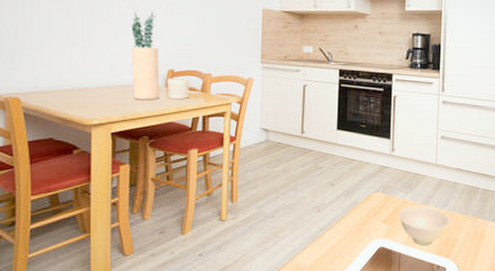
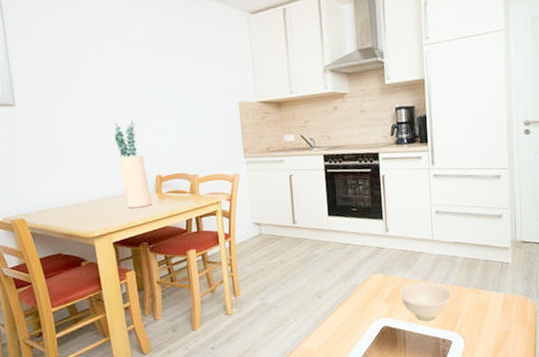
mug: present [167,77,190,100] -> none [157,181,180,205]

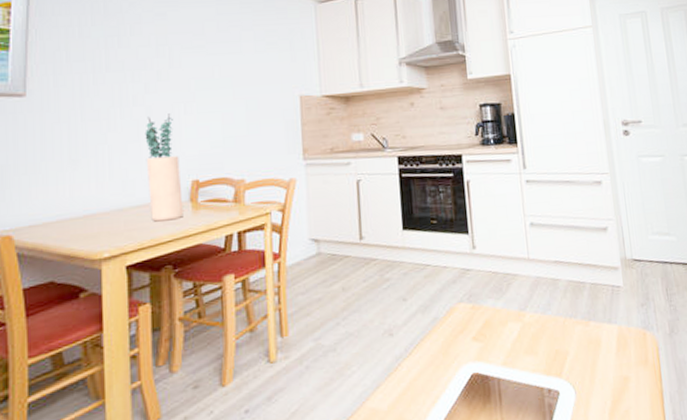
bowl: present [399,282,452,321] -> none [491,312,556,365]

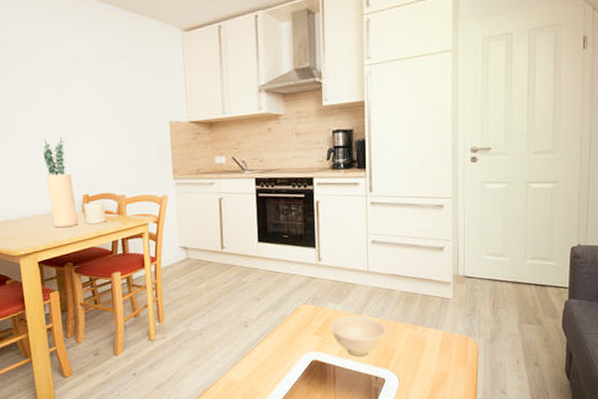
mug: none [192,187,220,216] -> present [84,201,107,225]
bowl: none [491,312,556,365] -> present [331,315,387,356]

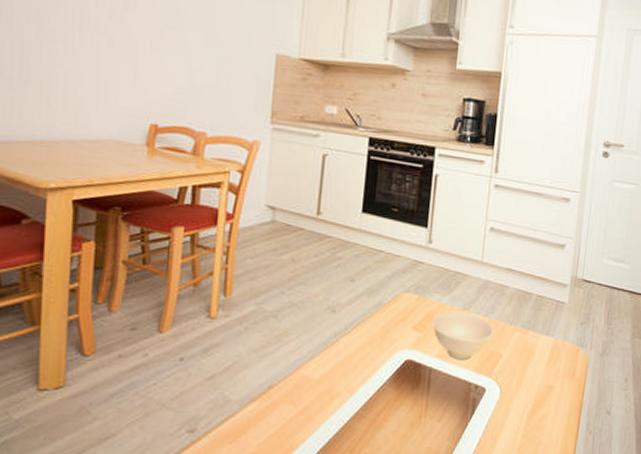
vase: present [43,137,78,228] -> none [103,46,140,162]
mug: present [84,201,107,225] -> none [148,134,178,163]

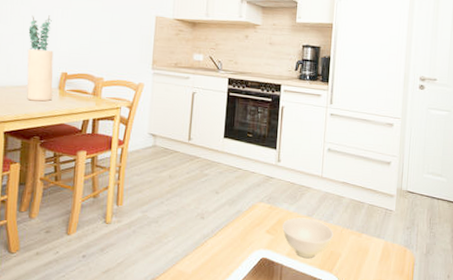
vase: none [103,46,140,162] -> present [26,15,54,102]

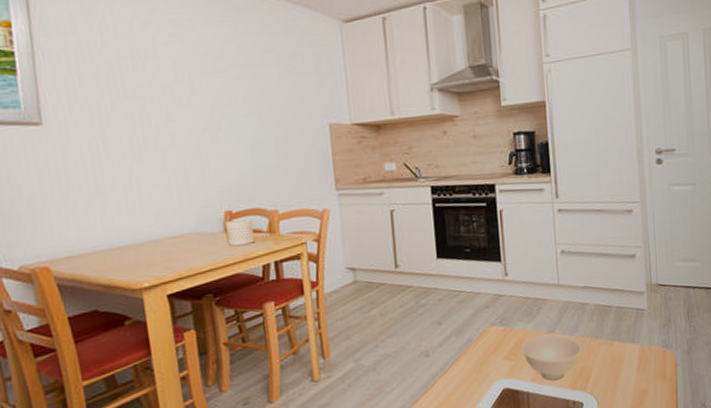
vase: present [26,15,54,102] -> none [171,143,219,253]
mug: none [60,80,82,102] -> present [226,218,255,247]

